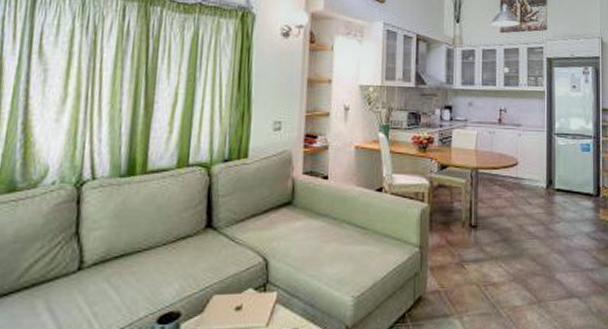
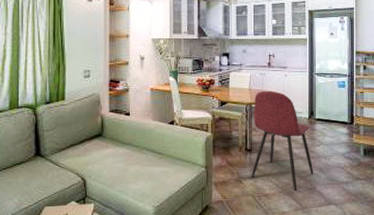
dining chair: none [475,153,552,280] -> present [251,91,314,192]

